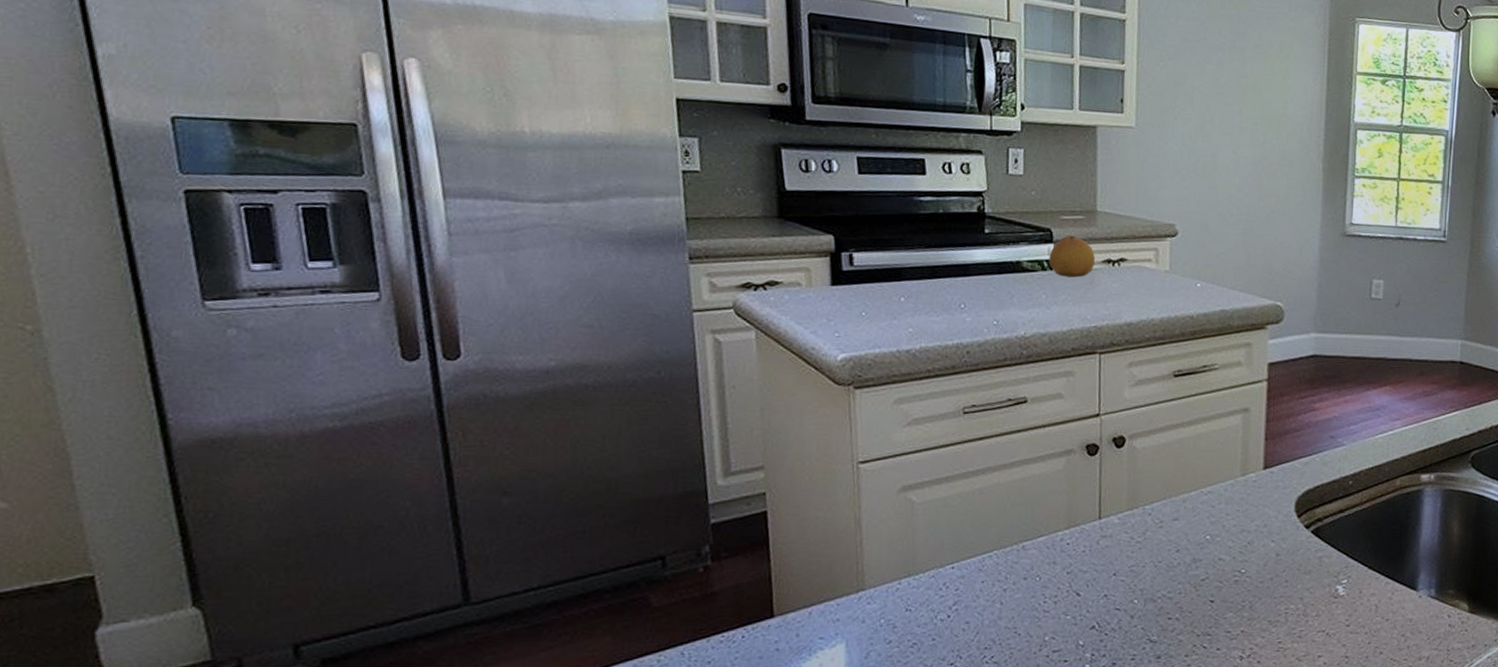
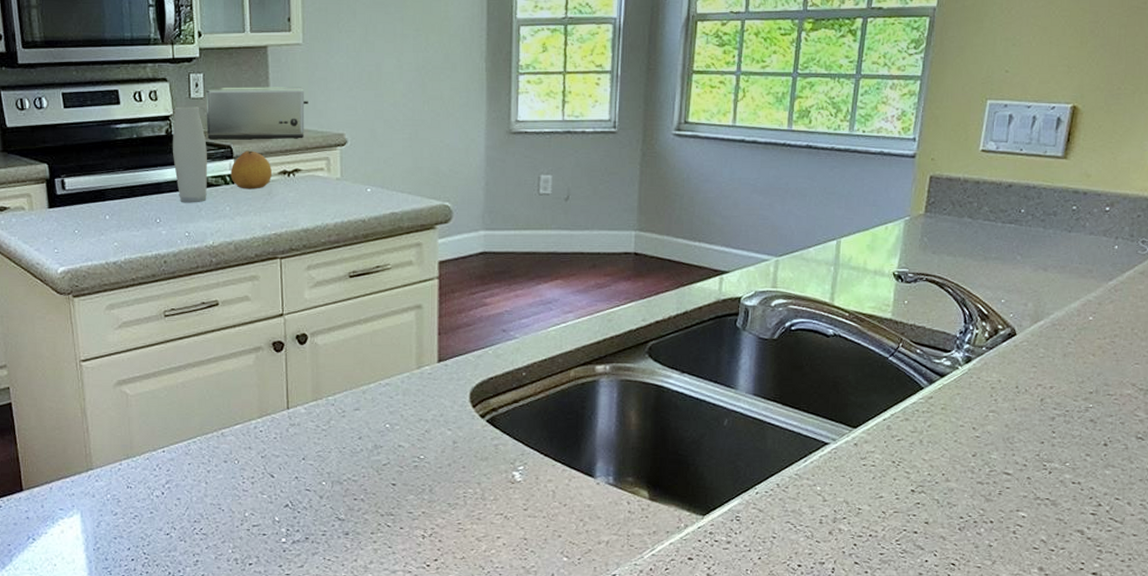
vase: none [984,182,1024,289] -> present [173,106,207,203]
toaster: none [1024,164,1139,227] -> present [206,86,308,140]

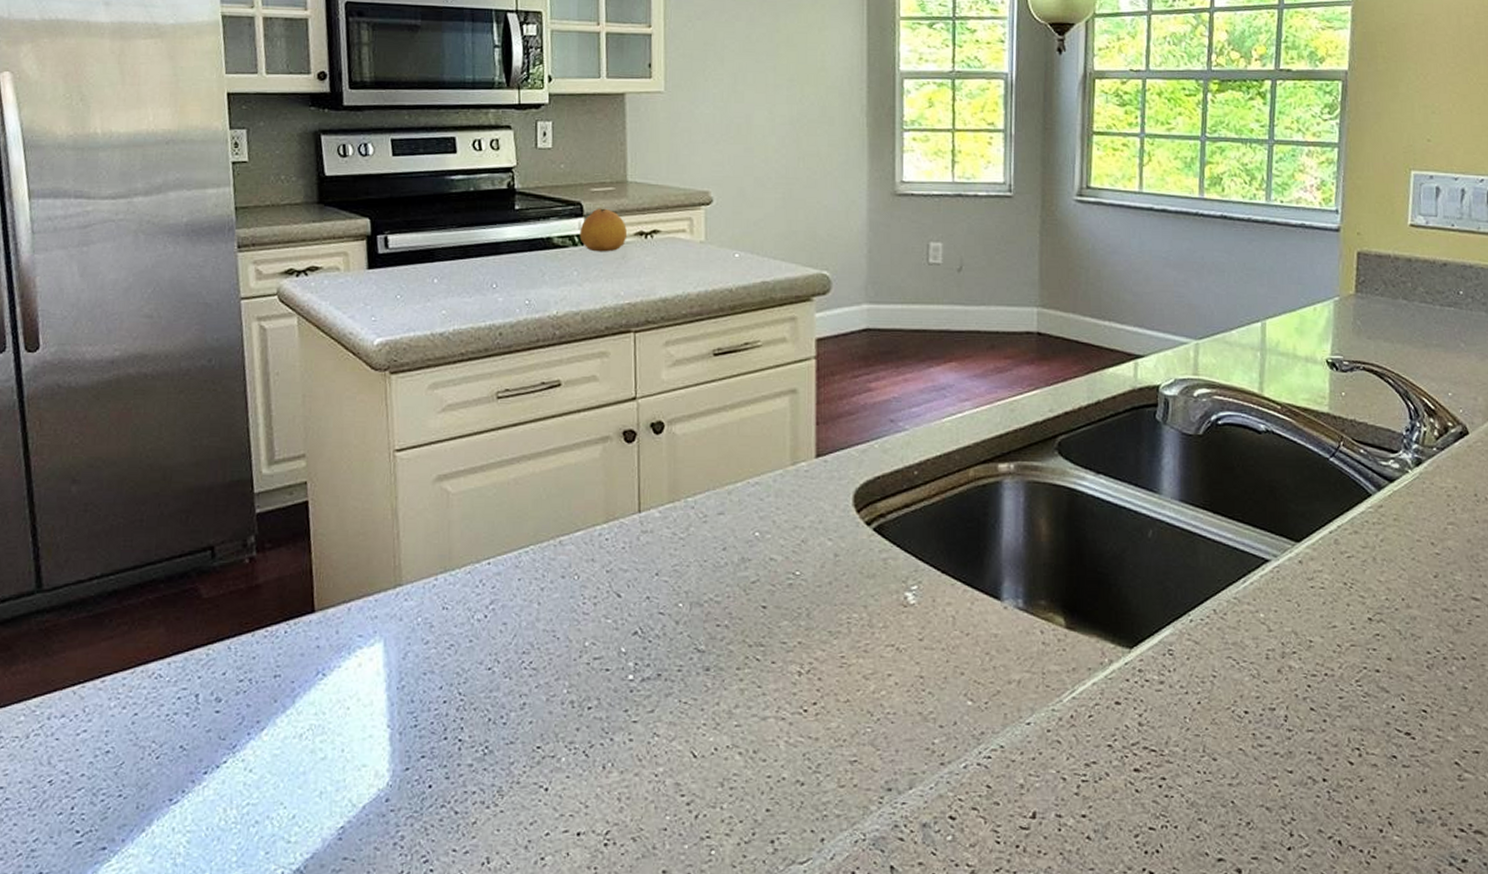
vase: present [173,106,207,203] -> none [514,157,554,267]
toaster: present [206,86,308,140] -> none [553,136,670,196]

